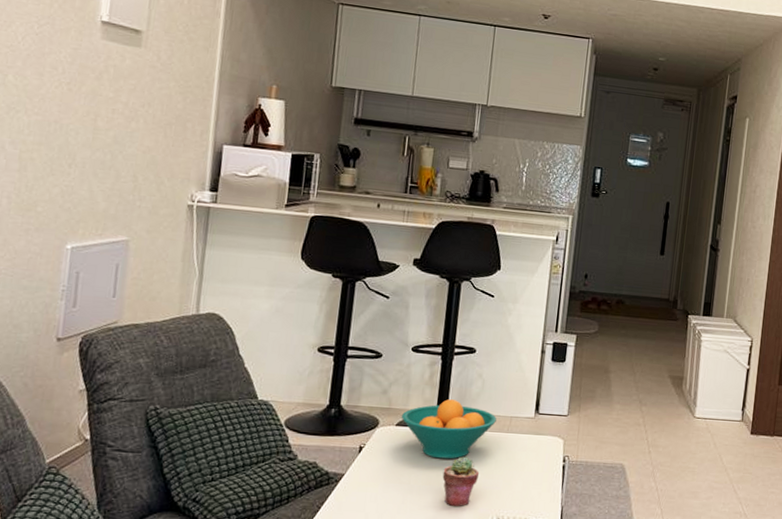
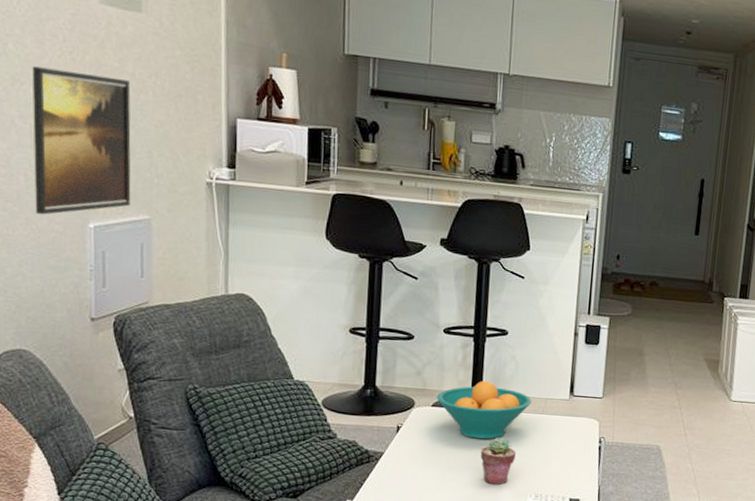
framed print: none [14,96,123,236] -> present [32,66,131,215]

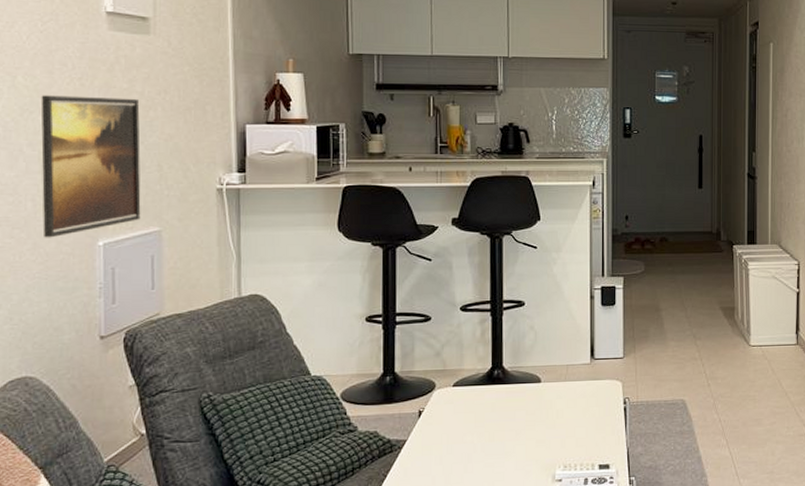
fruit bowl: present [437,381,531,440] -> none [458,354,553,415]
potted succulent: present [480,437,516,485] -> none [505,409,541,460]

